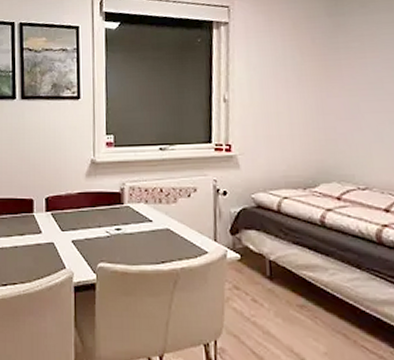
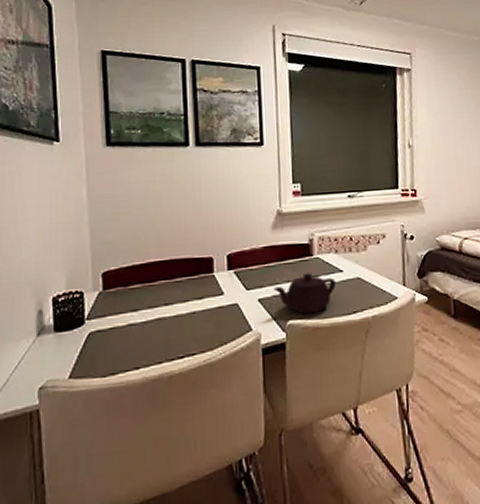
teapot: none [85,220,146,259] -> present [273,273,337,315]

